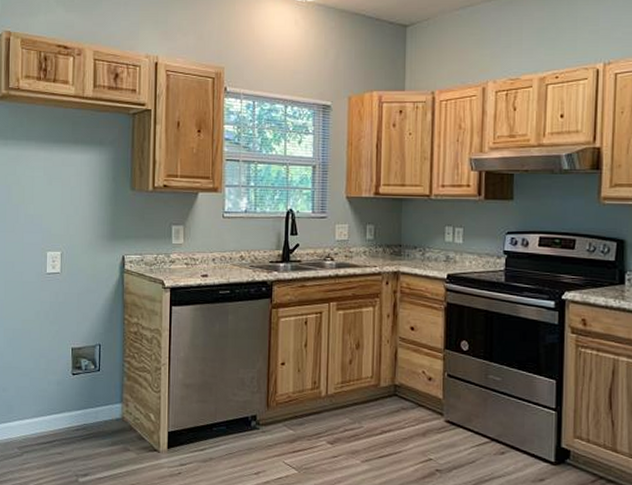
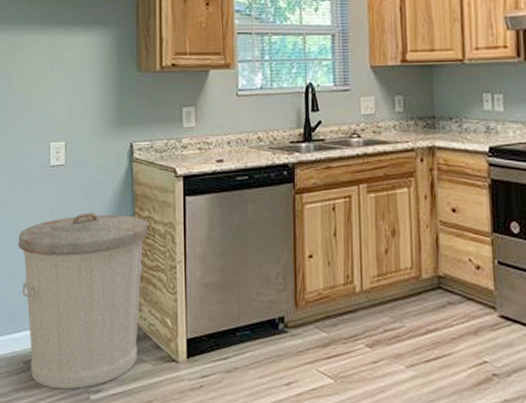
trash can: none [15,317,136,473] -> present [18,213,148,390]

